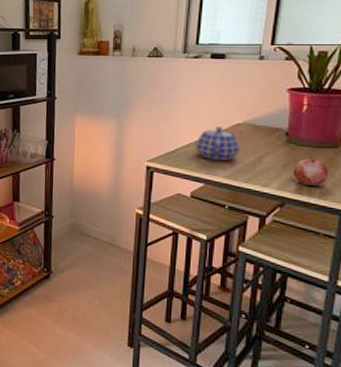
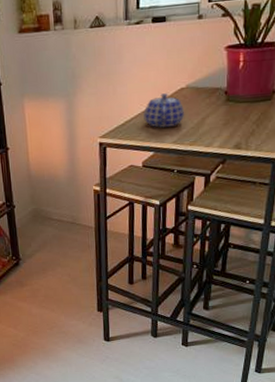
fruit: present [293,155,329,186] -> none [232,110,263,140]

